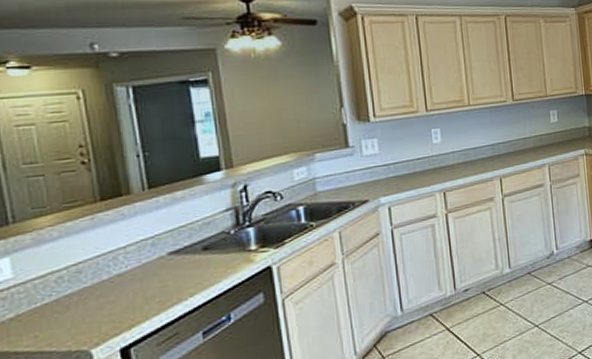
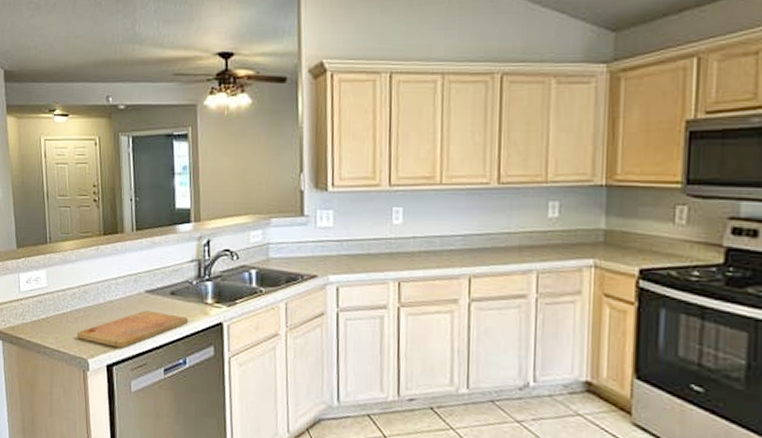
cutting board: none [70,269,229,330] -> present [77,310,189,348]

